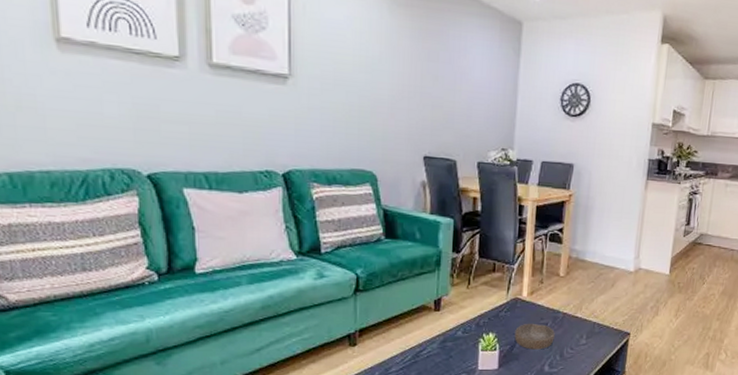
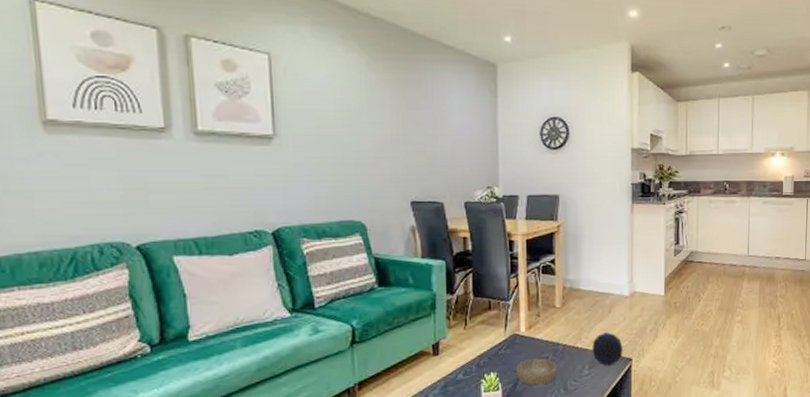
decorative orb: none [591,305,622,338] -> present [592,332,623,366]

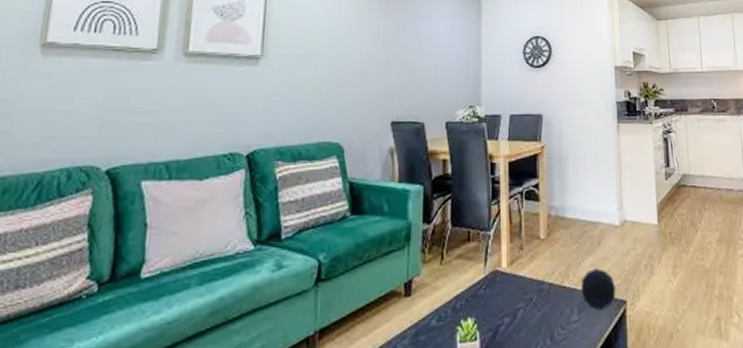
bowl: present [516,358,557,386] -> none [497,300,542,335]

